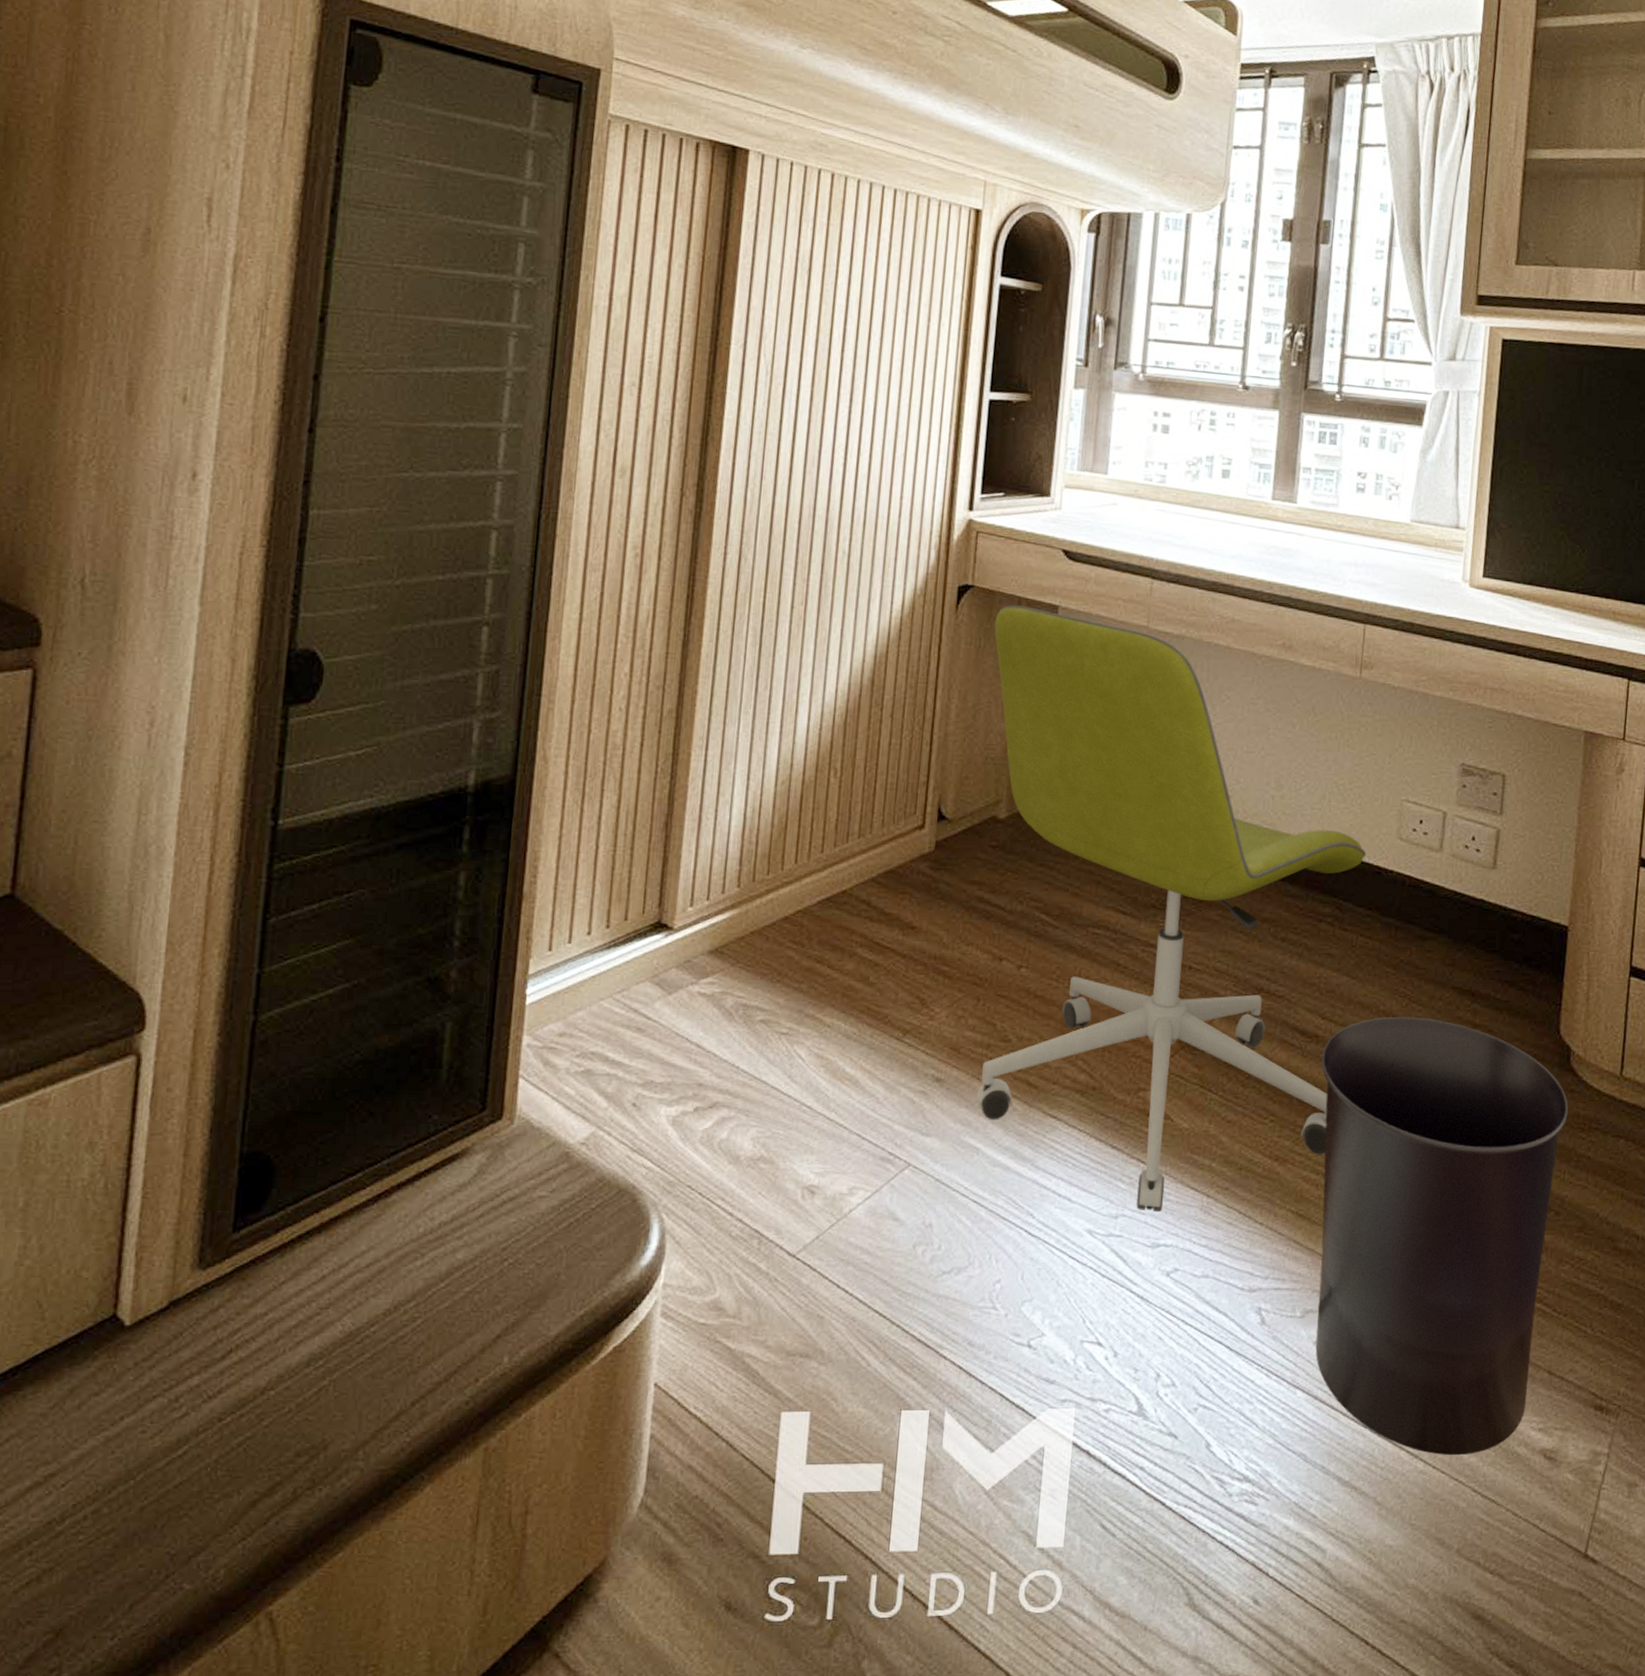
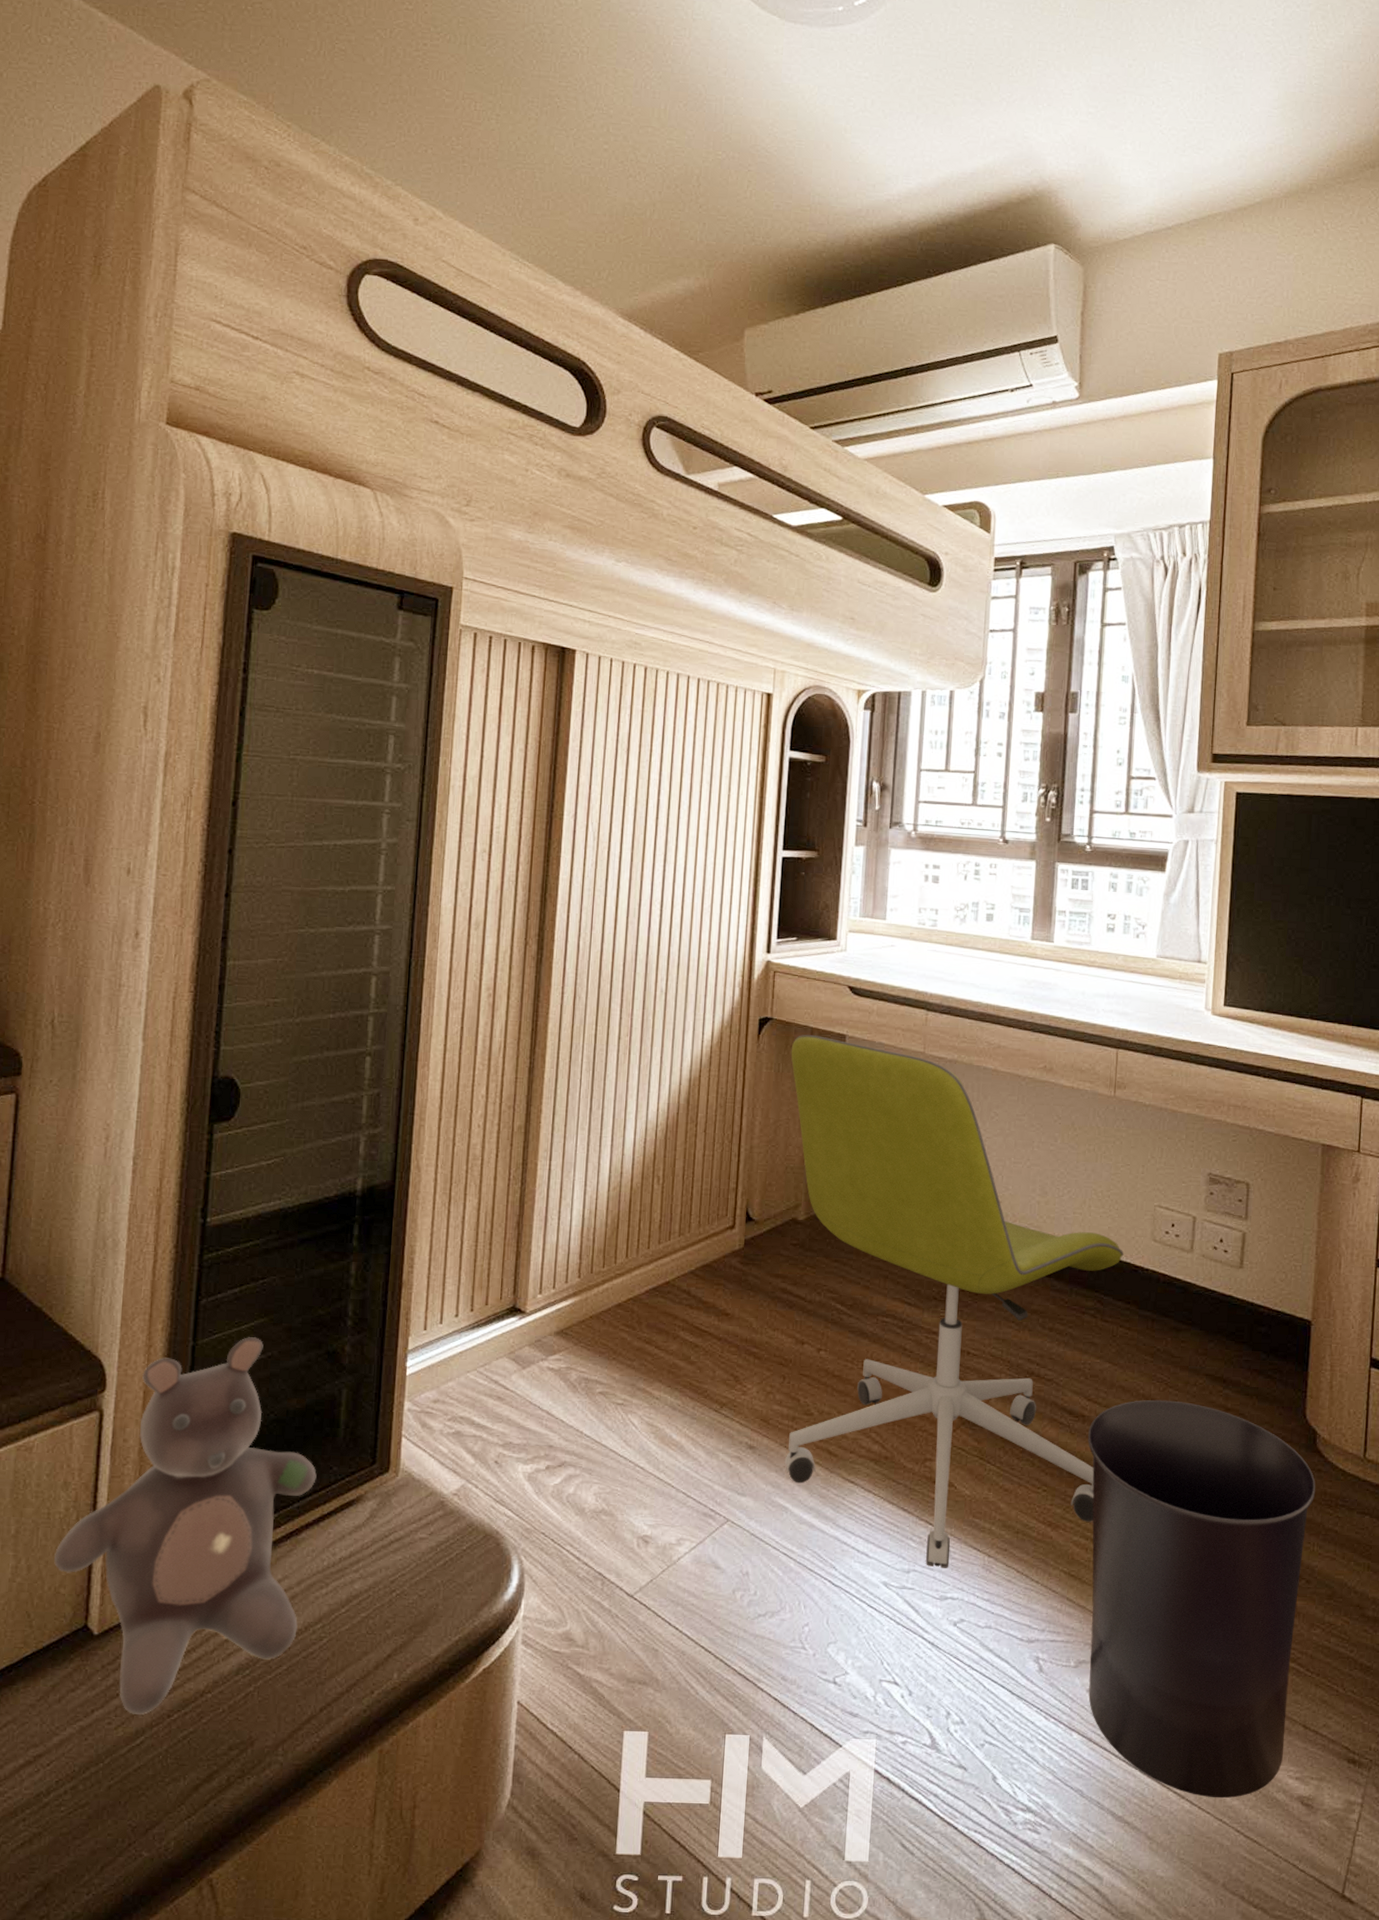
stuffed animal: none [73,962,412,1419] -> present [53,1337,317,1715]

